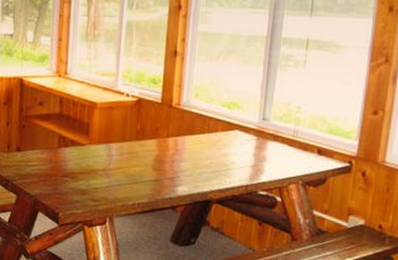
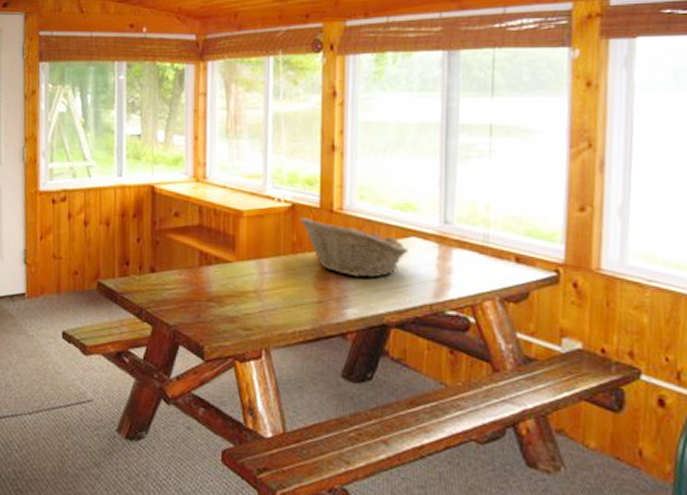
fruit basket: none [143,110,232,163] -> present [299,217,409,278]

